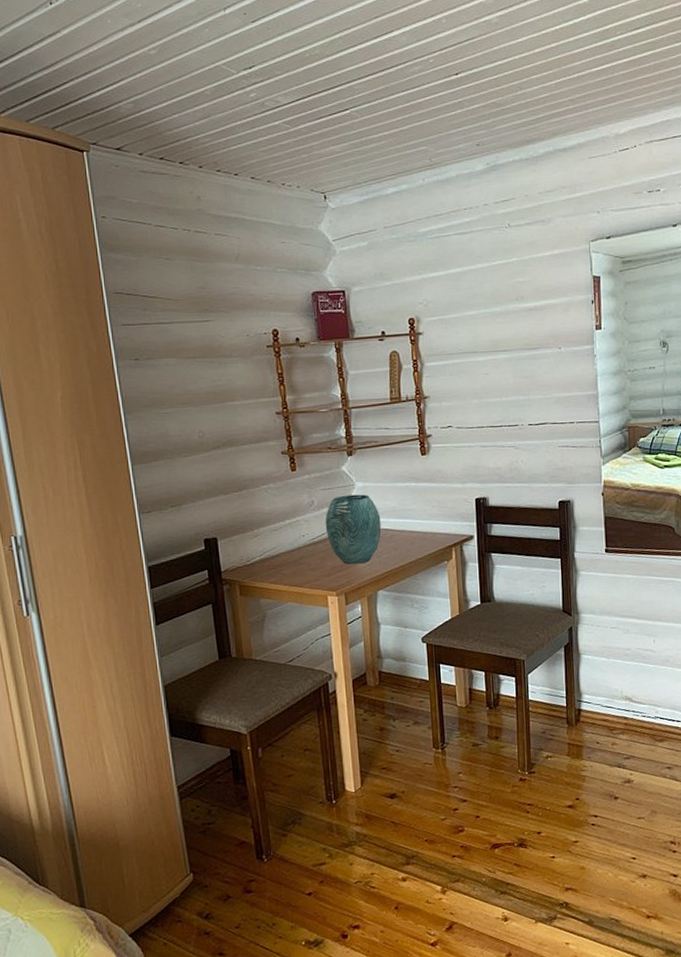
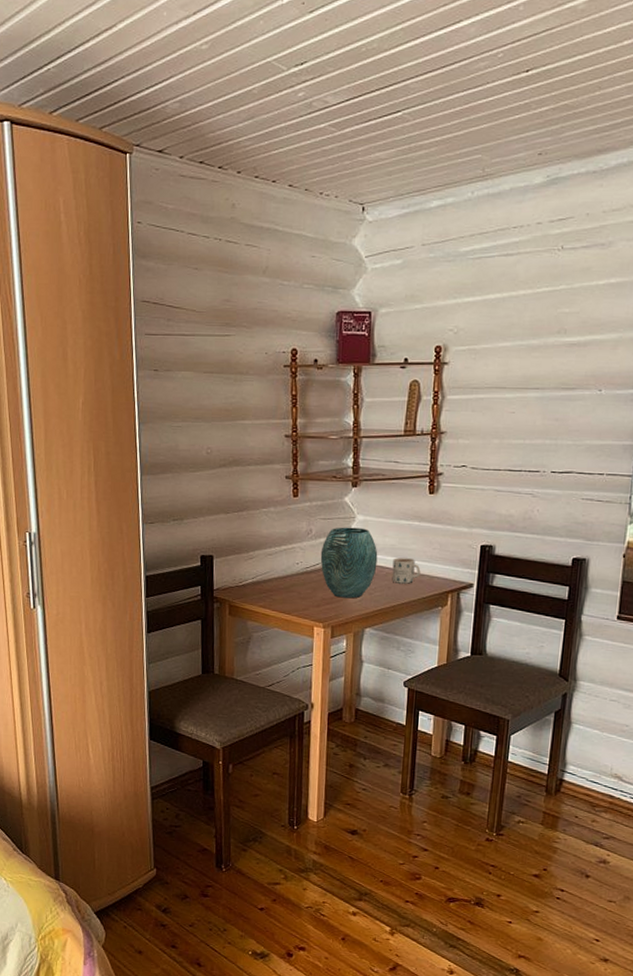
mug: none [396,517,424,544] -> present [392,557,421,584]

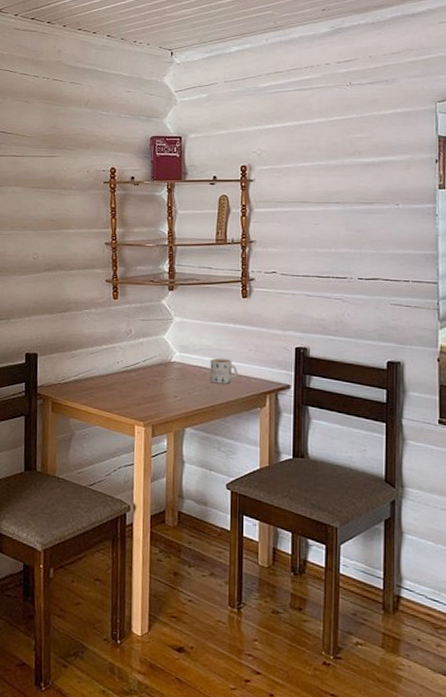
vase: present [320,527,378,599] -> none [140,328,196,398]

